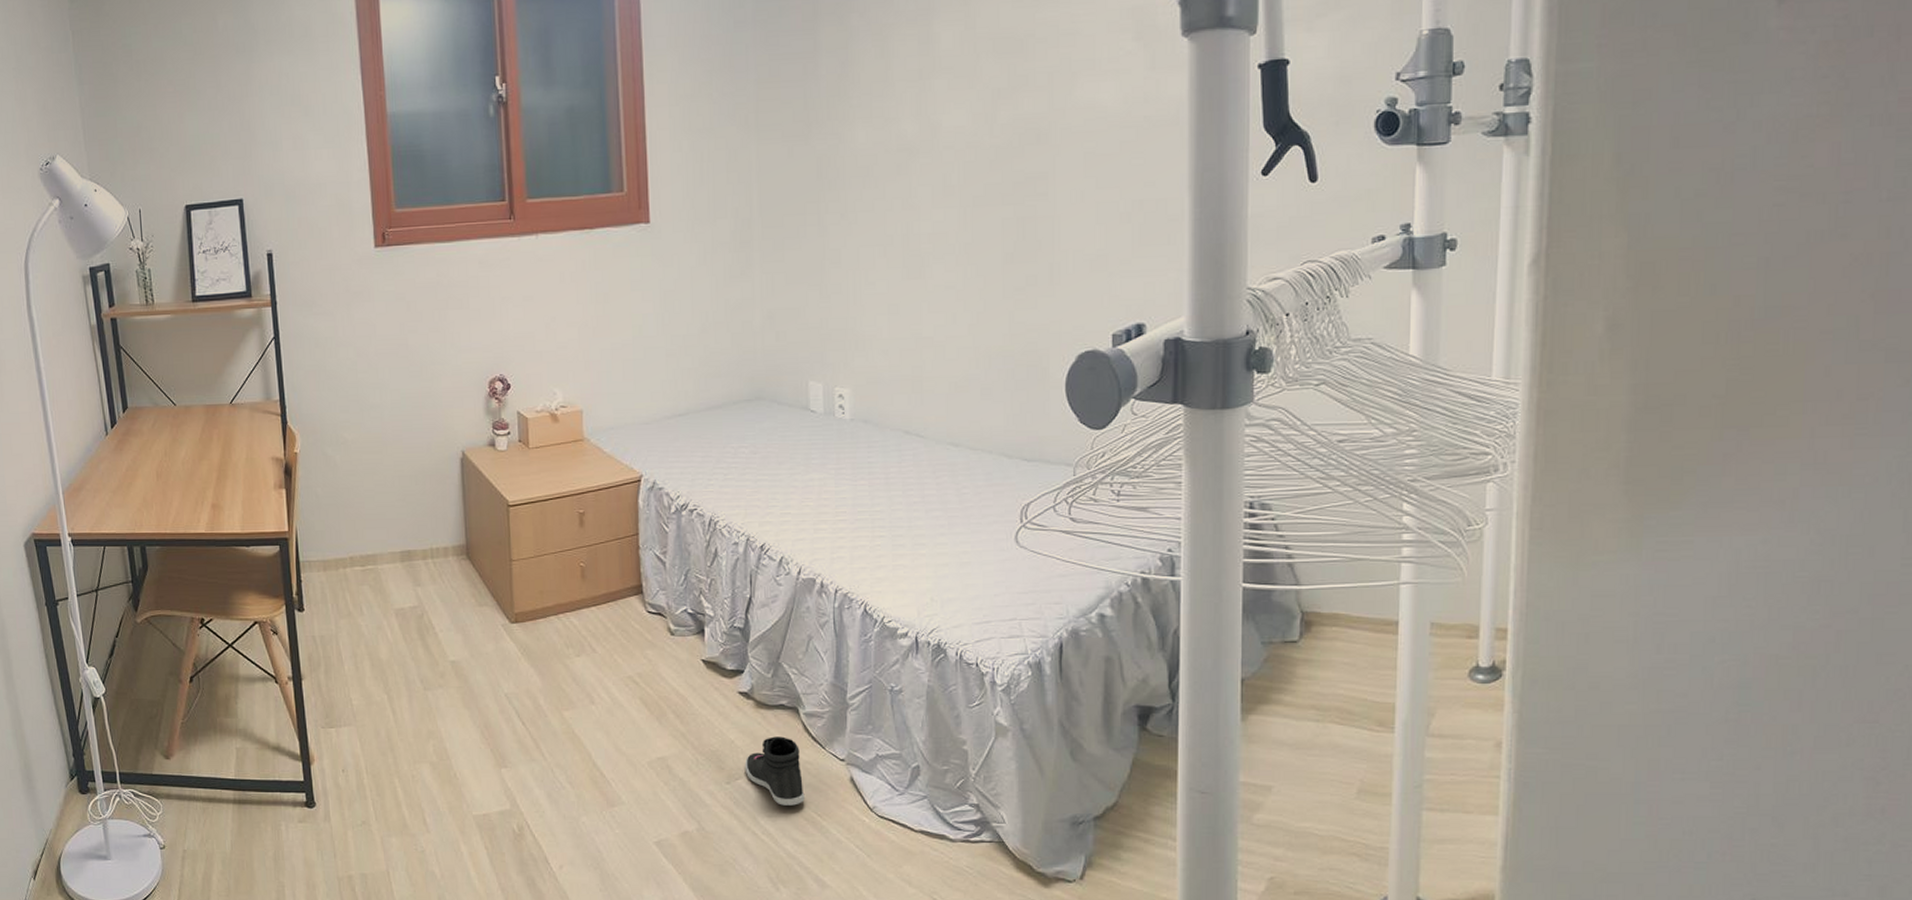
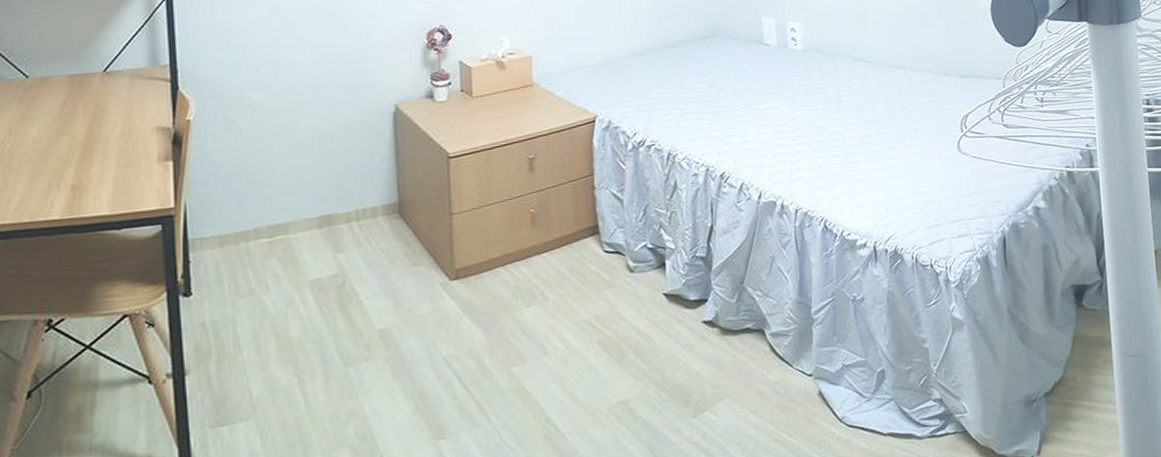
sneaker: present [744,736,805,806] -> none [711,360,774,431]

